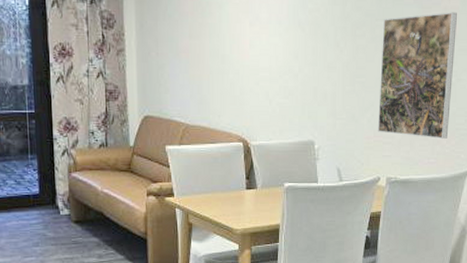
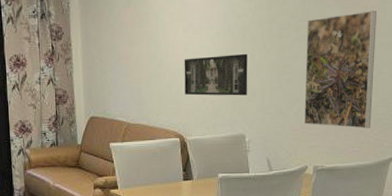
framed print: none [249,52,319,99] -> present [184,53,248,96]

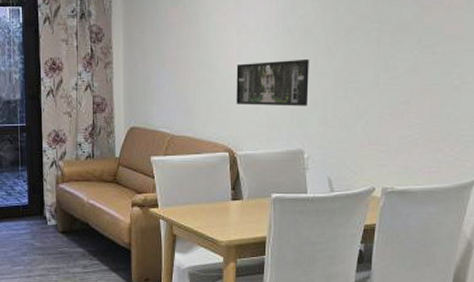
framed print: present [304,10,376,129] -> none [373,11,461,146]

